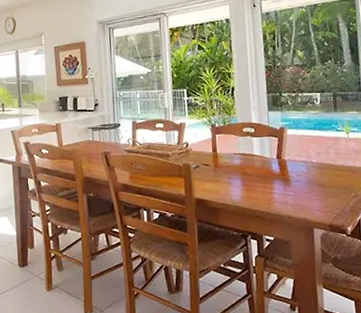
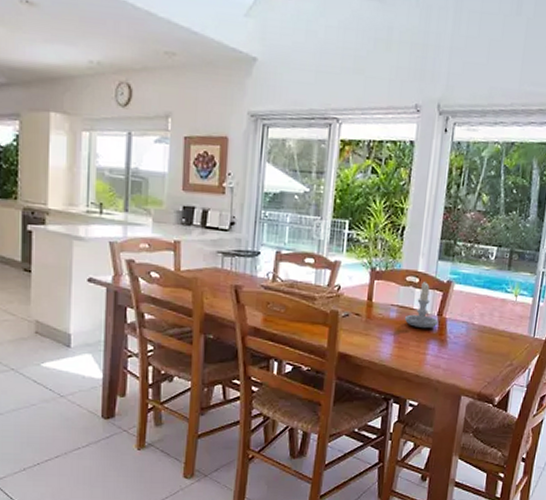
candle: none [248,130,279,171] -> present [405,281,439,329]

